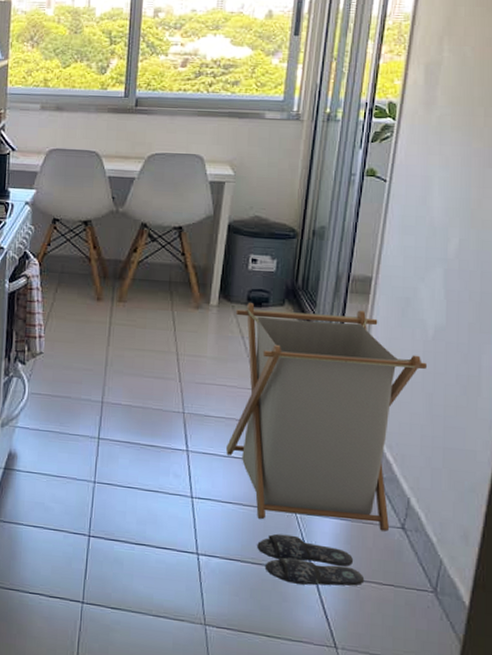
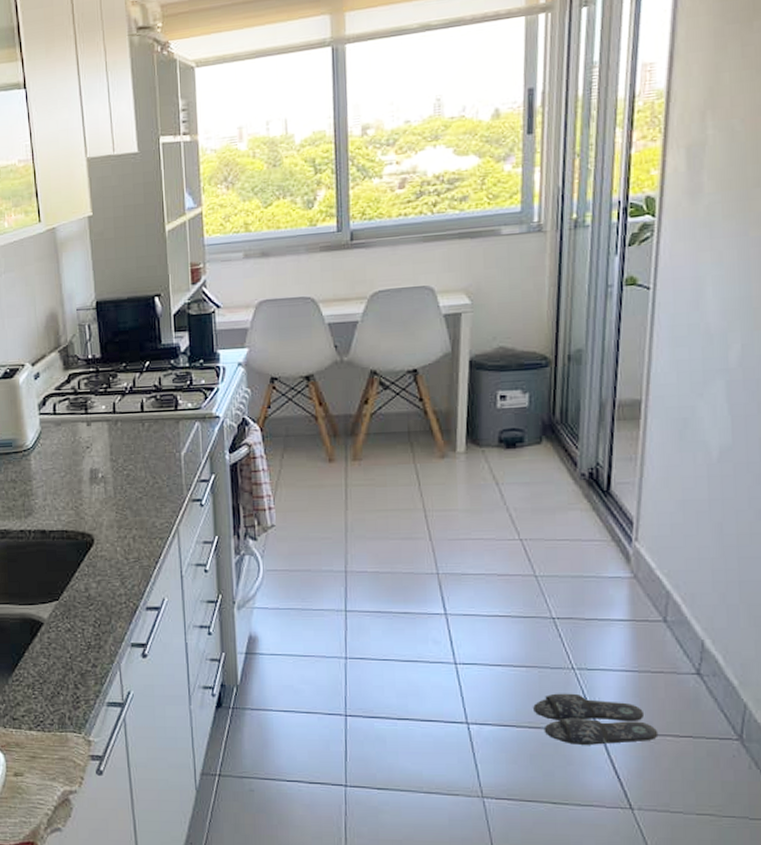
laundry basket: present [226,303,427,532] -> none [486,439,713,679]

